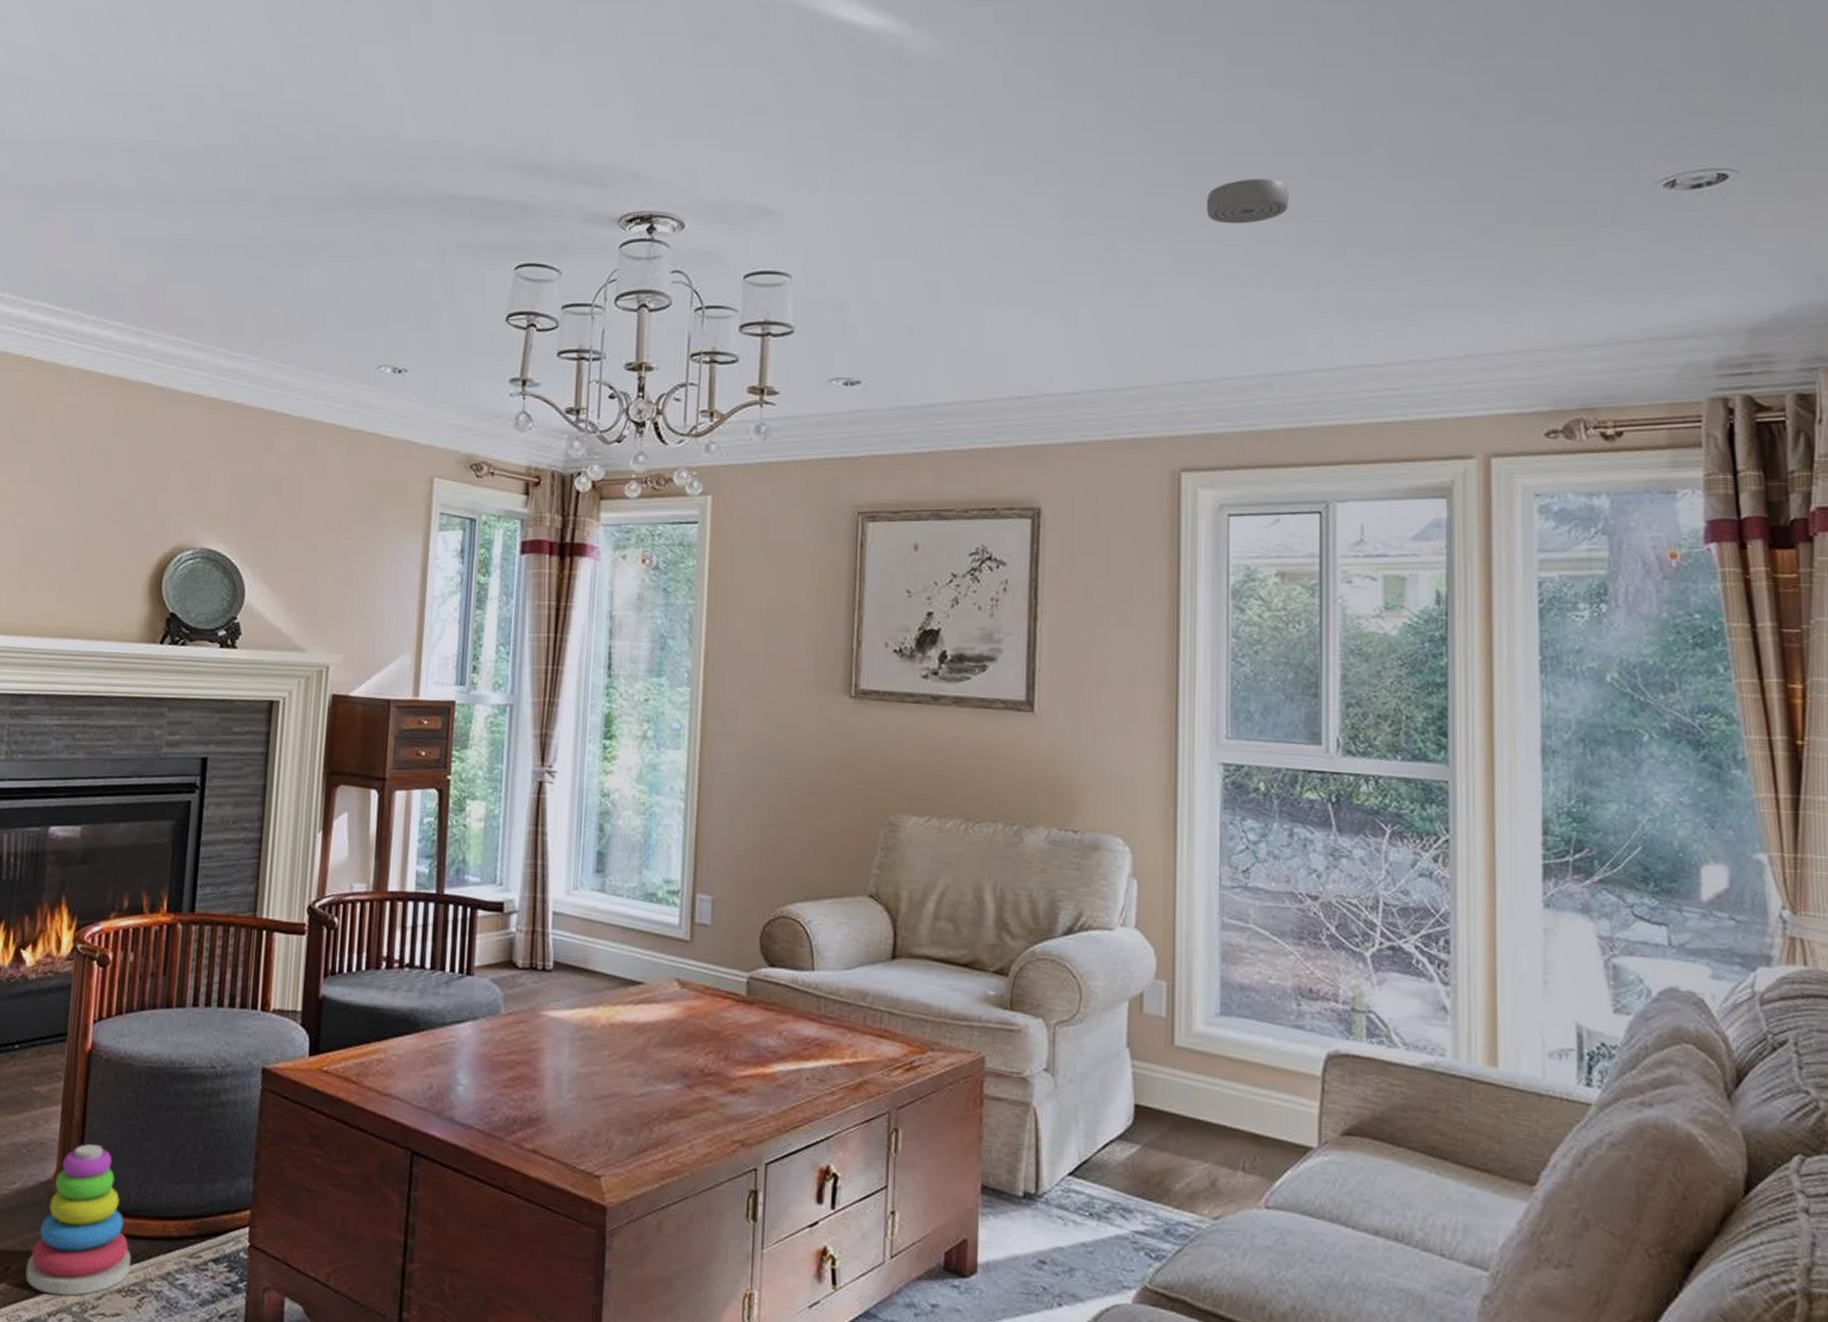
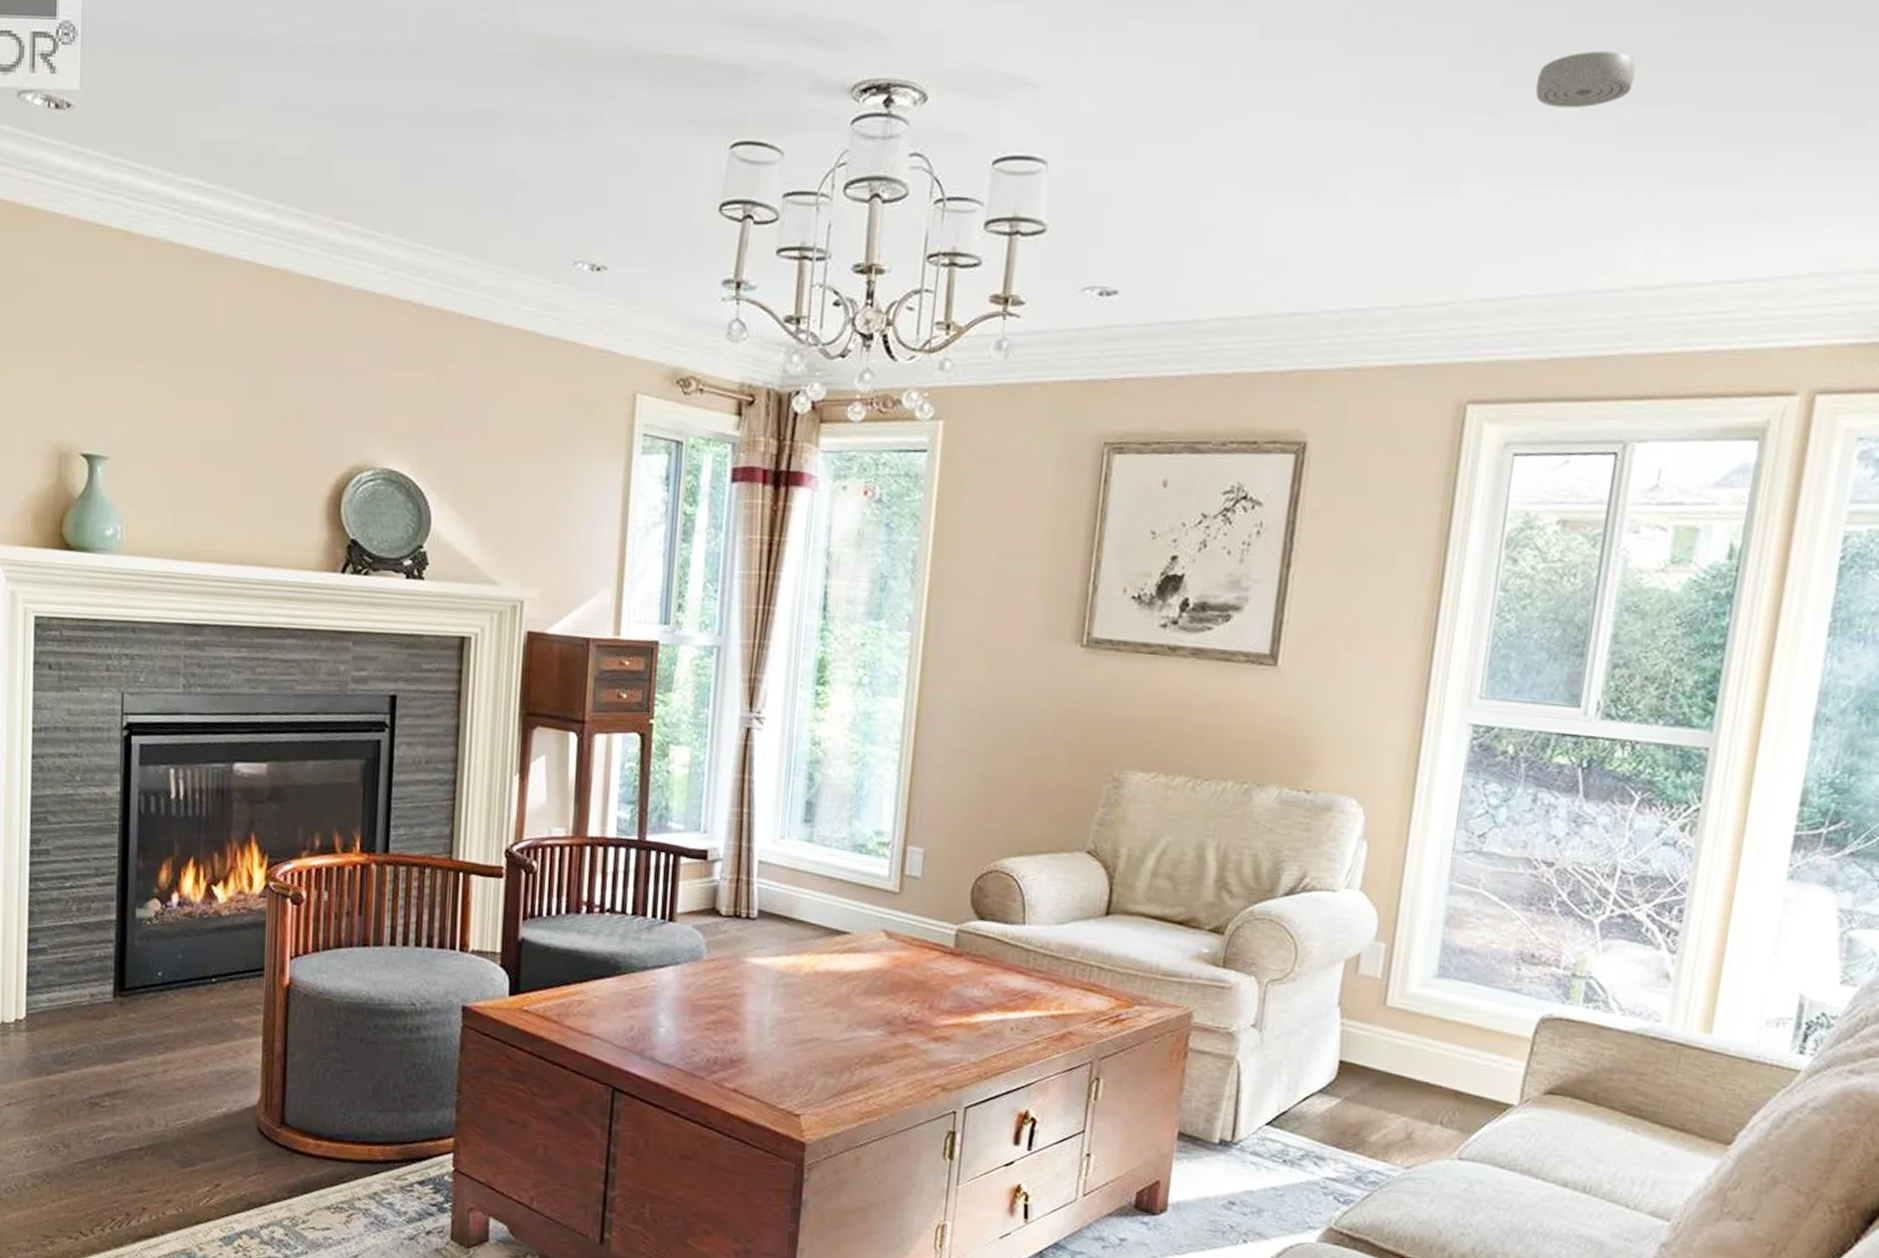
stacking toy: present [25,1143,132,1296] -> none [236,1073,339,1211]

